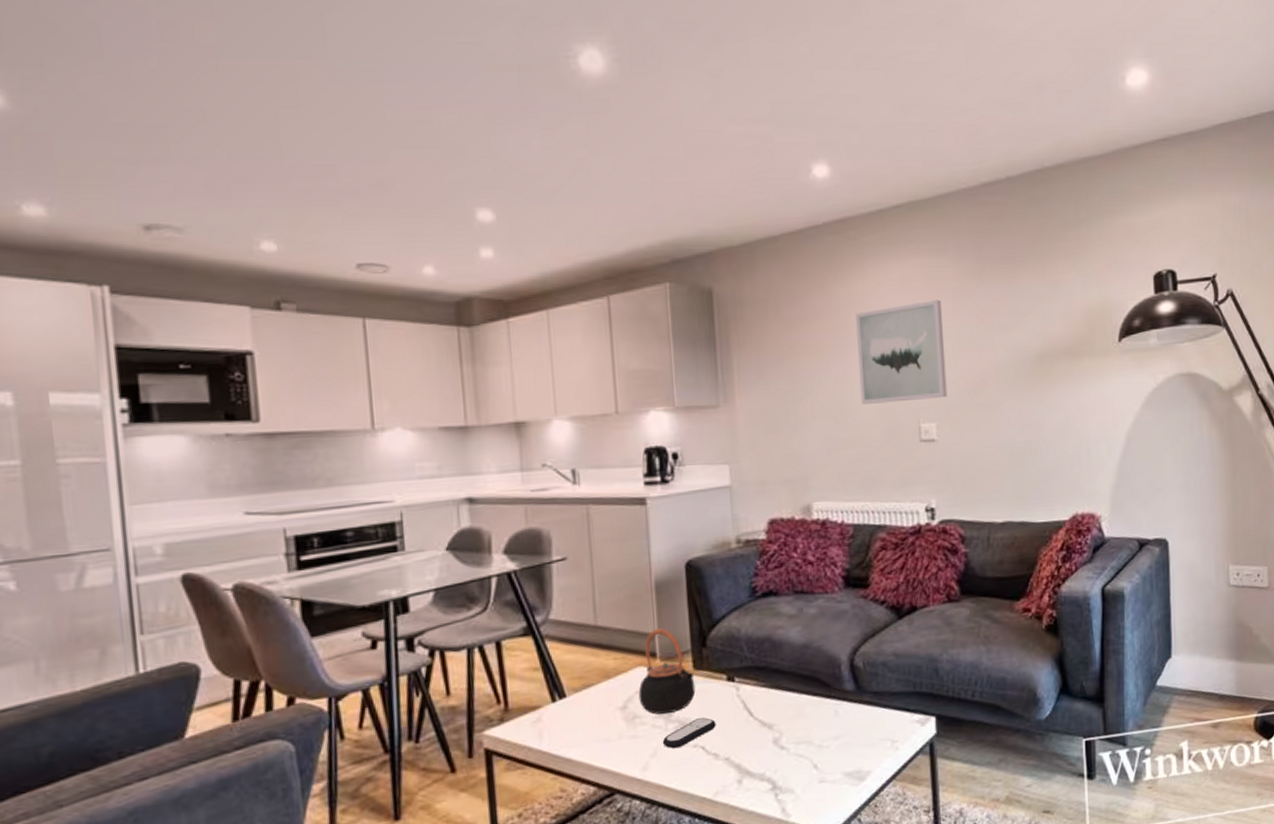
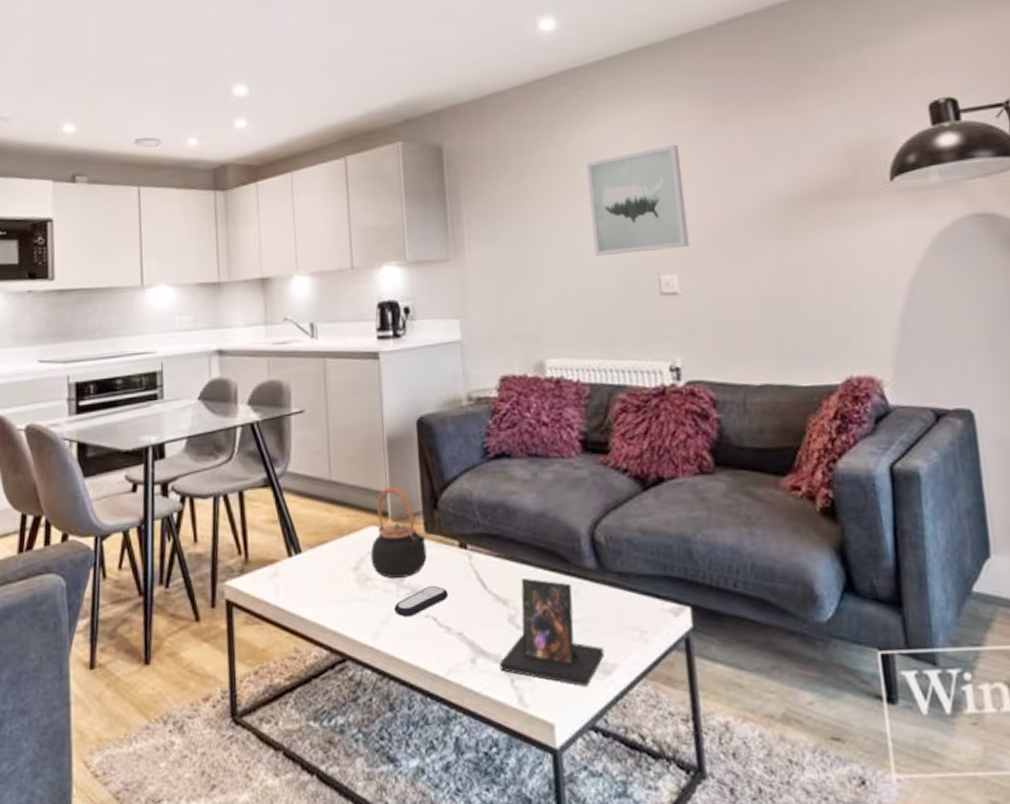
photo frame: none [764,703,860,794] -> present [499,577,604,687]

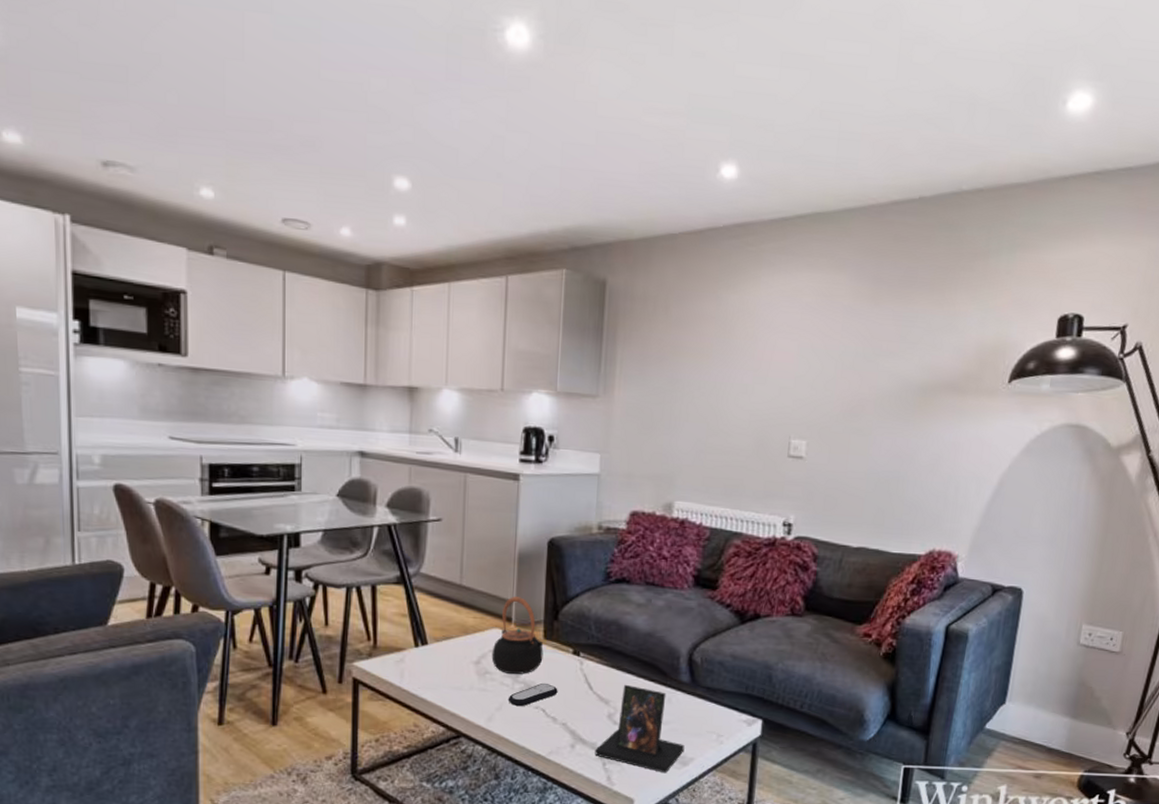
wall art: present [586,144,690,256] -> none [735,316,831,417]

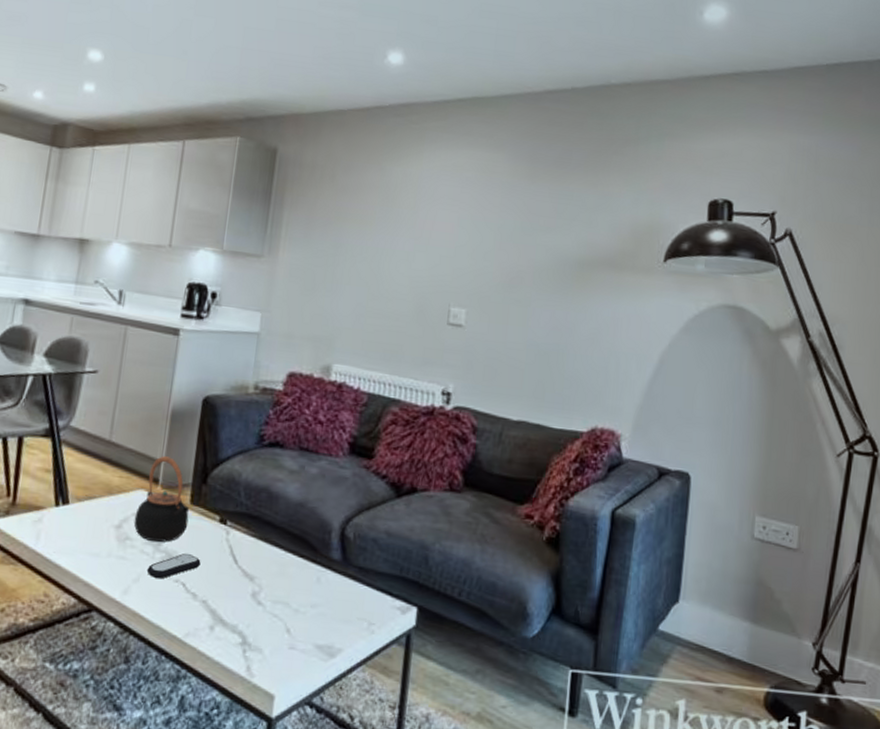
photo frame: present [595,684,685,774] -> none [235,559,333,666]

